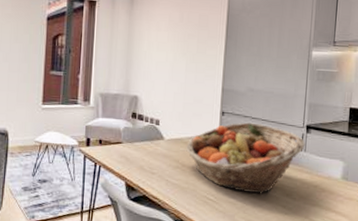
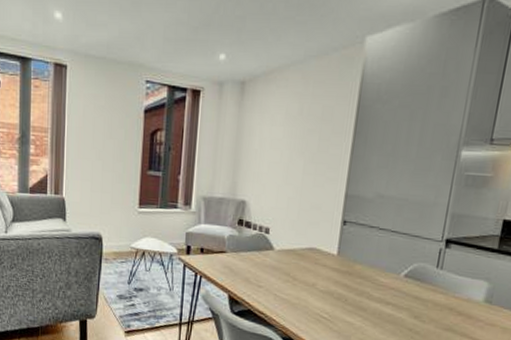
fruit basket: present [186,122,305,194] -> none [299,233,443,315]

